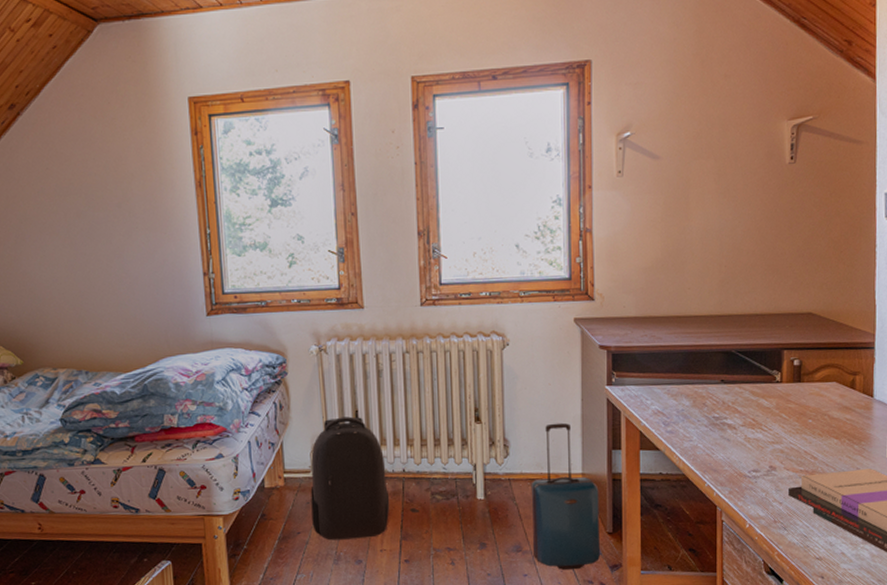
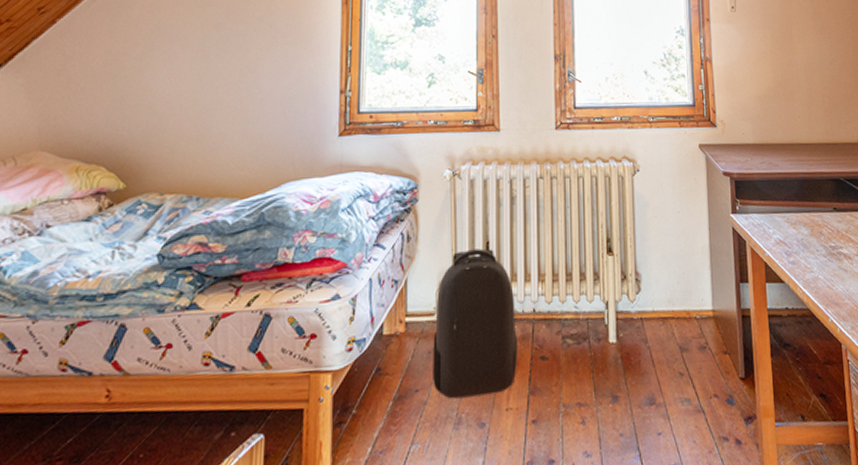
suitcase: present [531,422,600,570] -> none [663,253,734,425]

